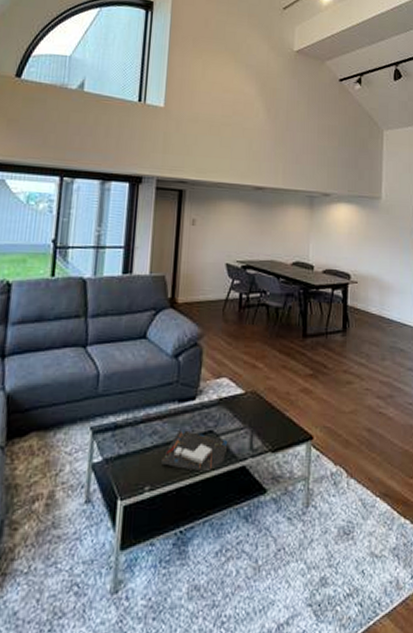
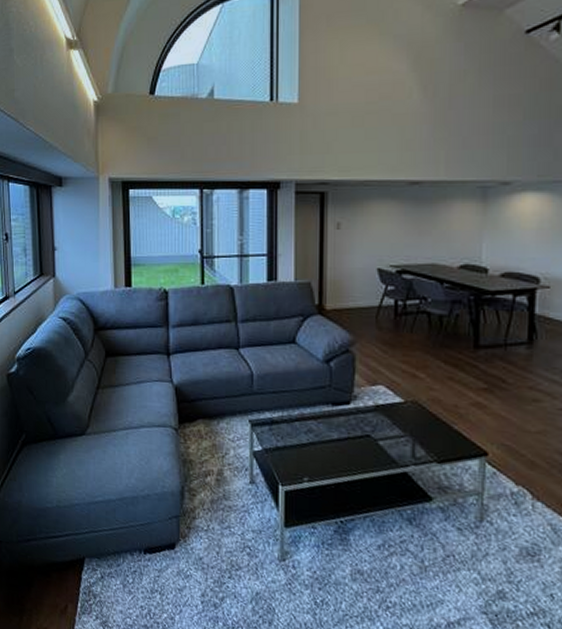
board game: present [162,428,228,471] -> none [319,430,387,472]

